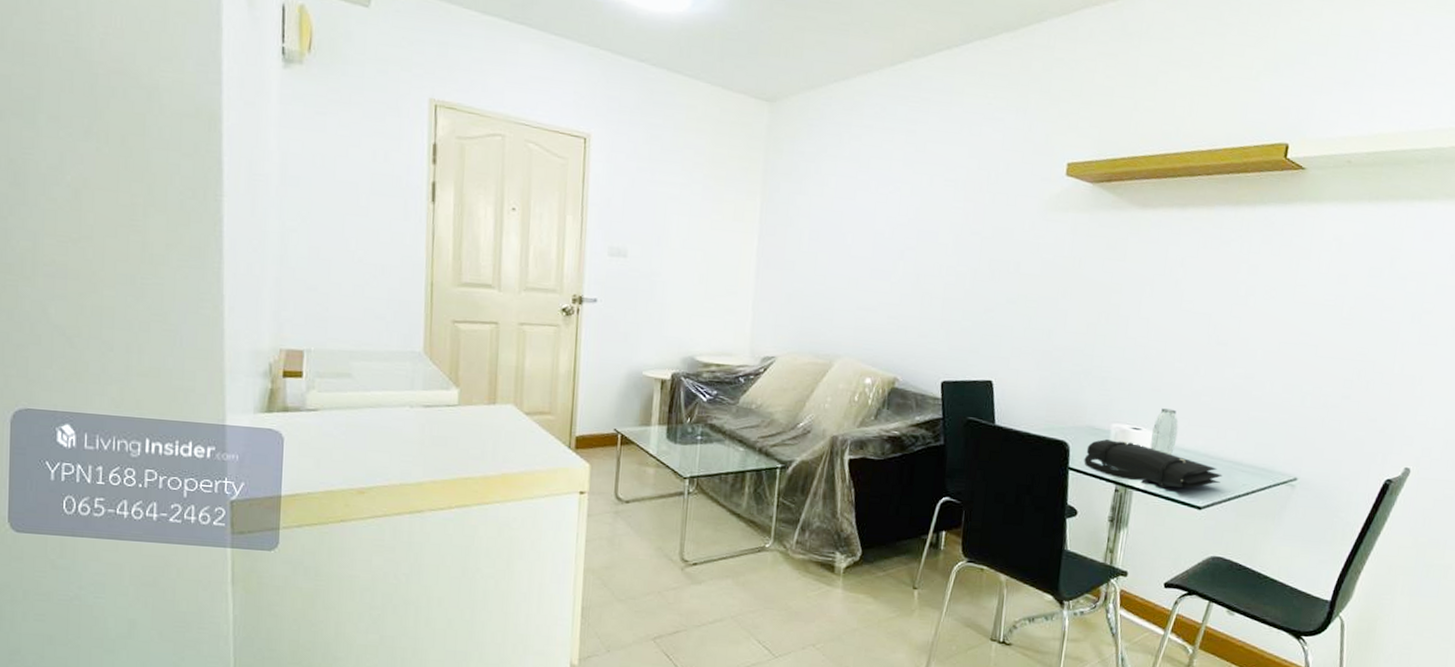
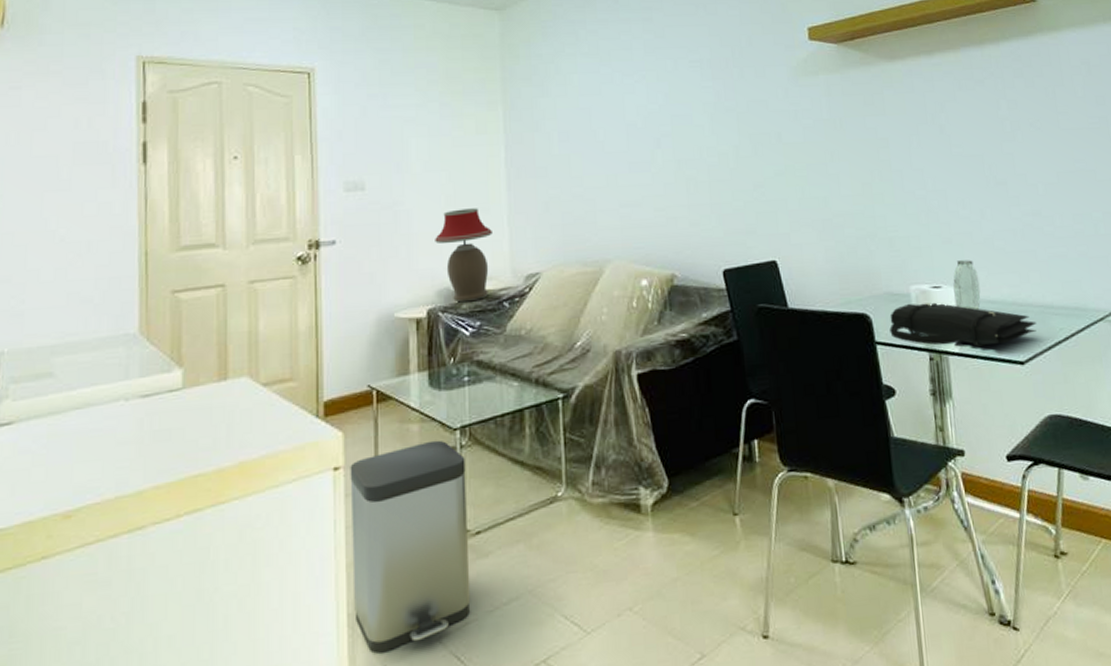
pedal bin: none [587,483,691,641] -> present [350,440,471,654]
table lamp: none [685,288,737,373] -> present [435,208,492,303]

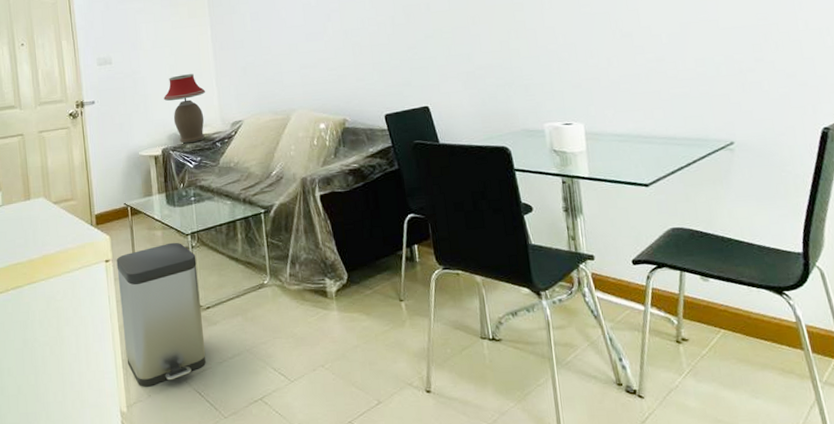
handbag: present [889,302,1037,348] -> none [526,136,660,173]
vase: present [953,260,981,310] -> none [582,101,608,142]

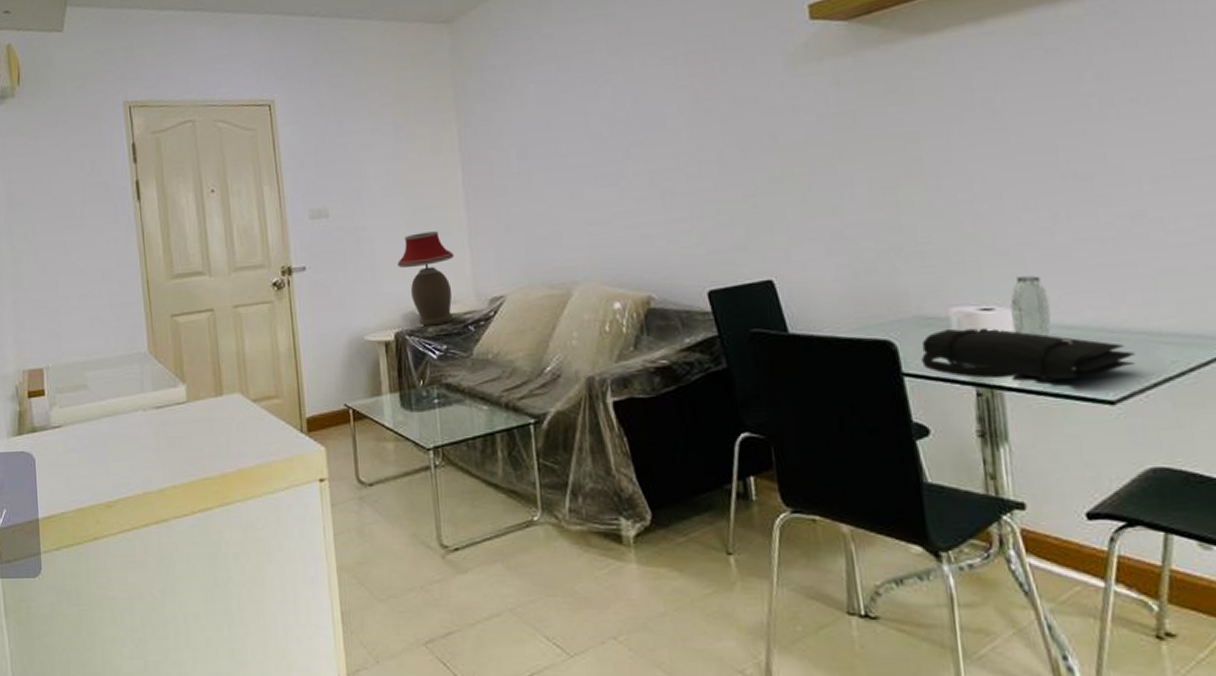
pedal bin: present [116,242,206,387] -> none [334,459,453,650]
handbag: none [526,136,660,173] -> present [921,327,1136,383]
vase: none [582,101,608,142] -> present [1010,276,1051,338]

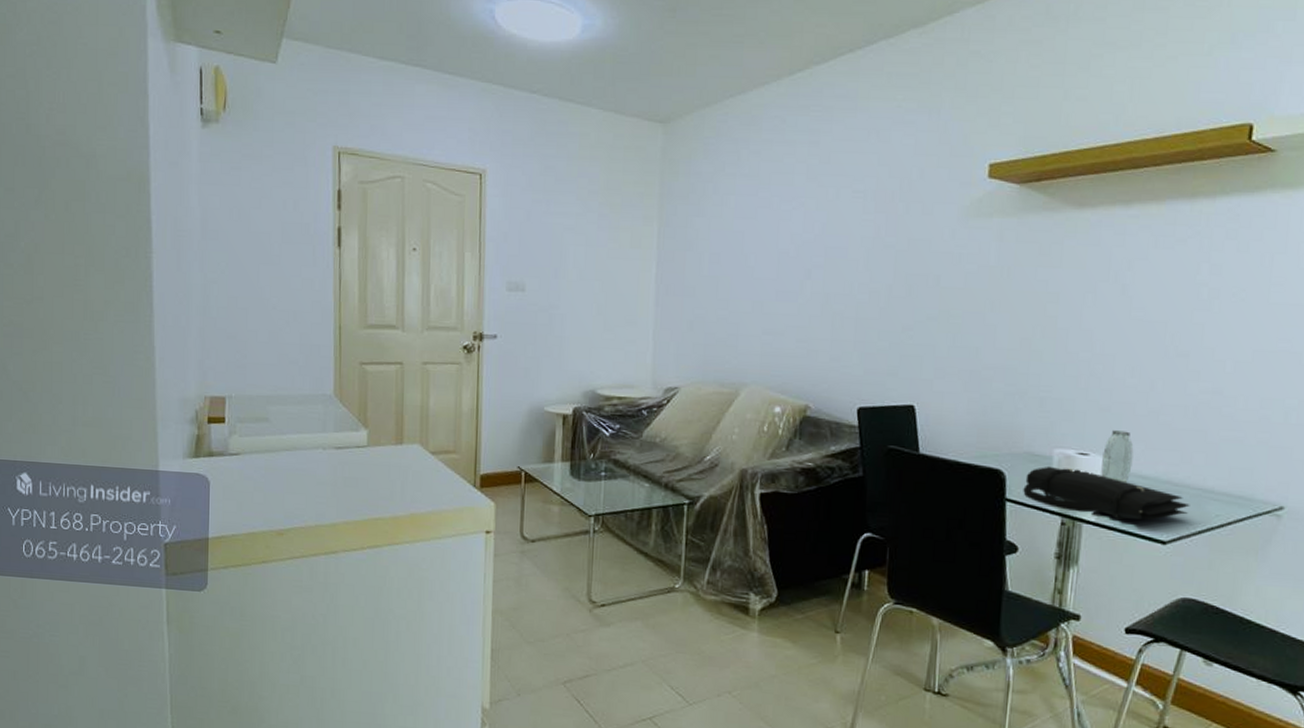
table lamp: present [397,231,454,326] -> none [584,318,638,406]

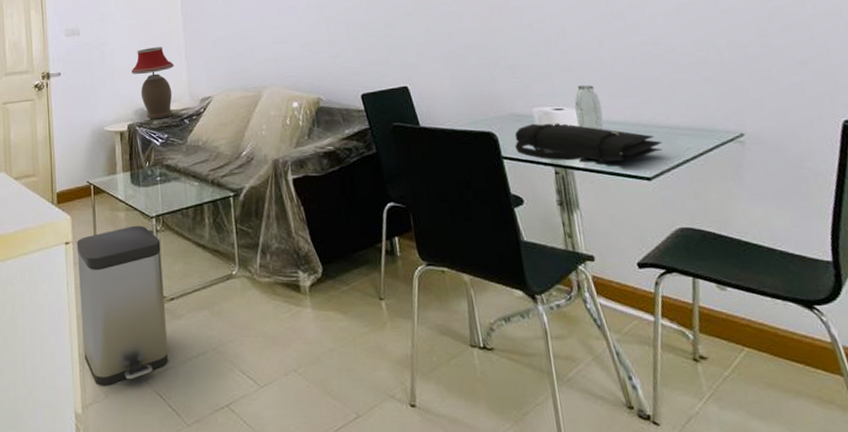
pedal bin: none [496,522,597,685] -> present [76,225,169,386]
table lamp: none [584,318,638,406] -> present [131,47,174,120]

